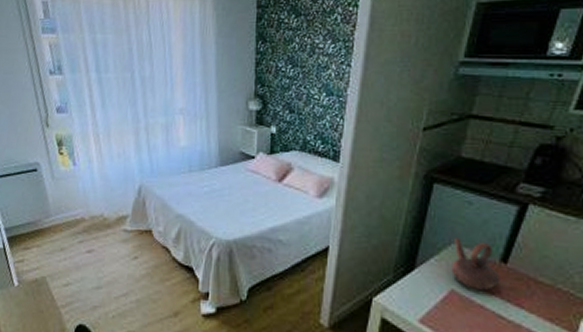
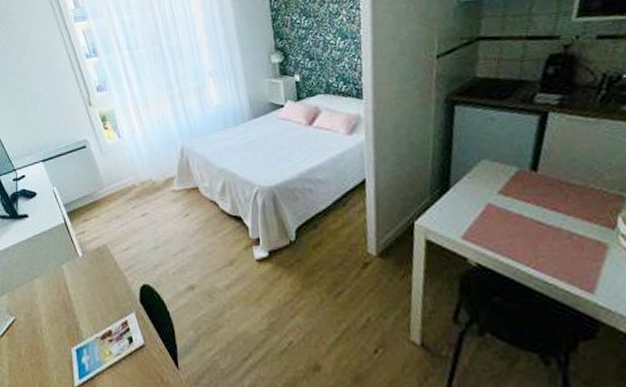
teapot: present [451,238,500,290] -> none [483,153,534,200]

